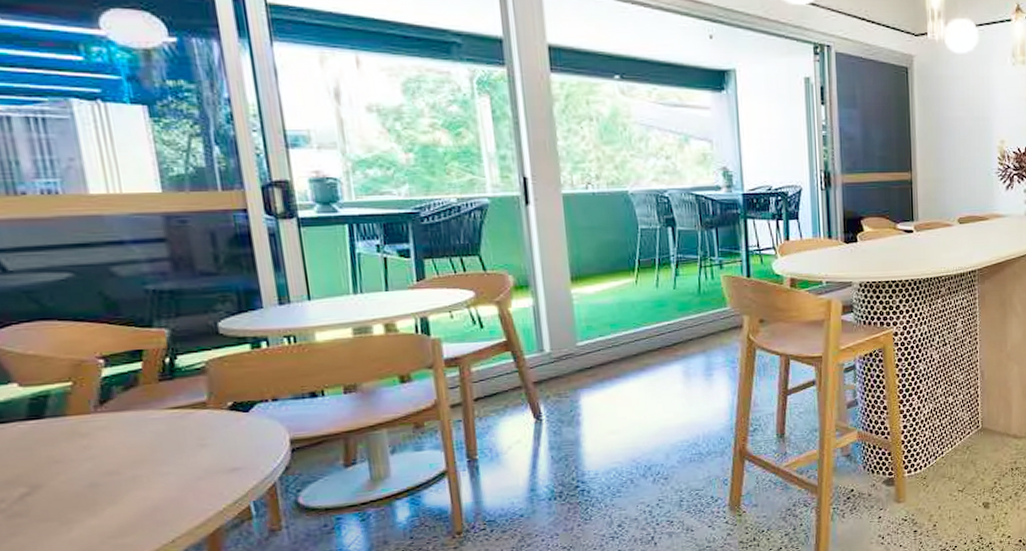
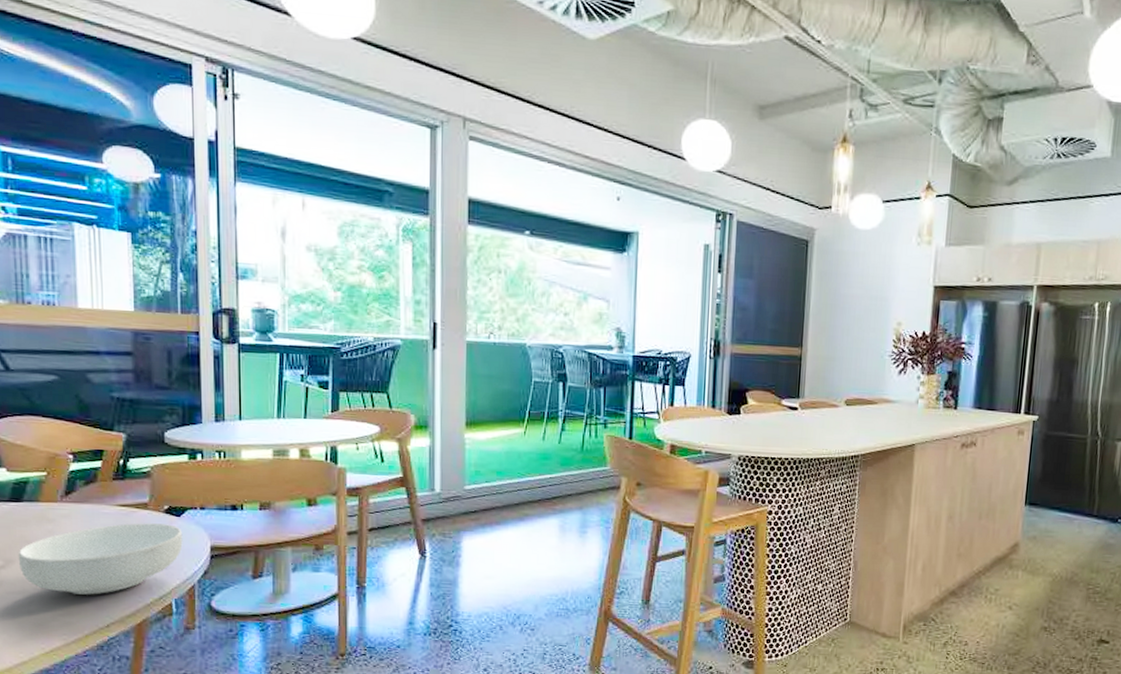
cereal bowl: none [46,421,256,513] -> present [18,523,183,595]

